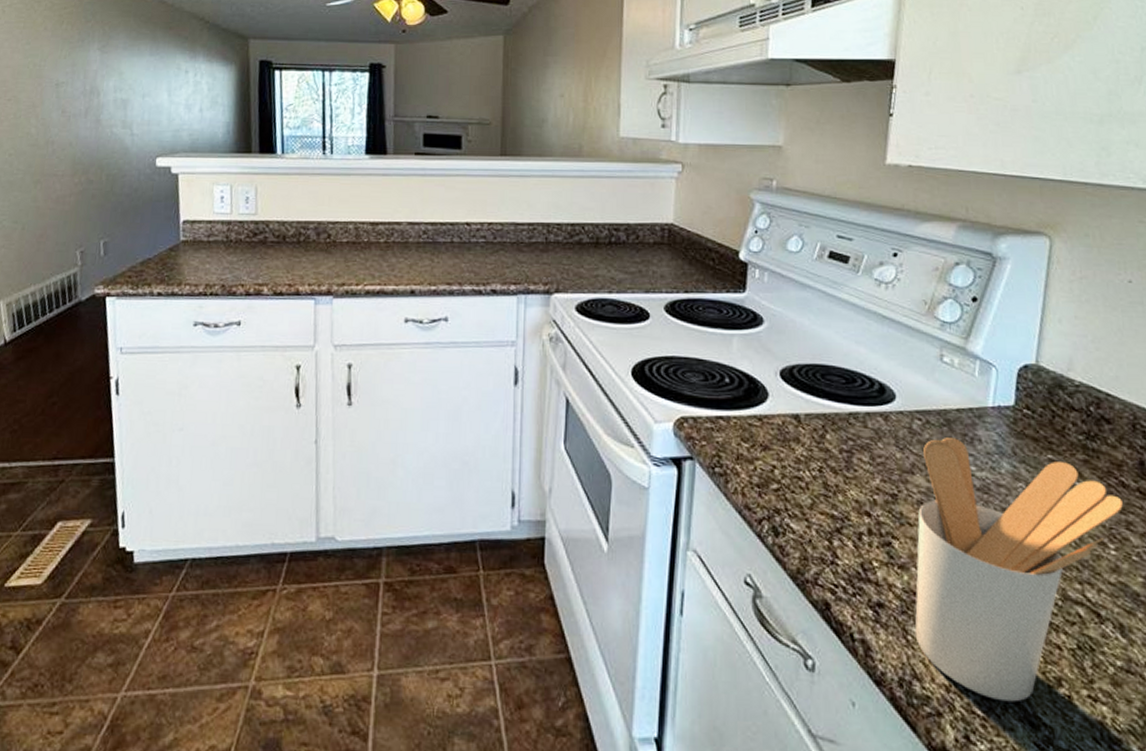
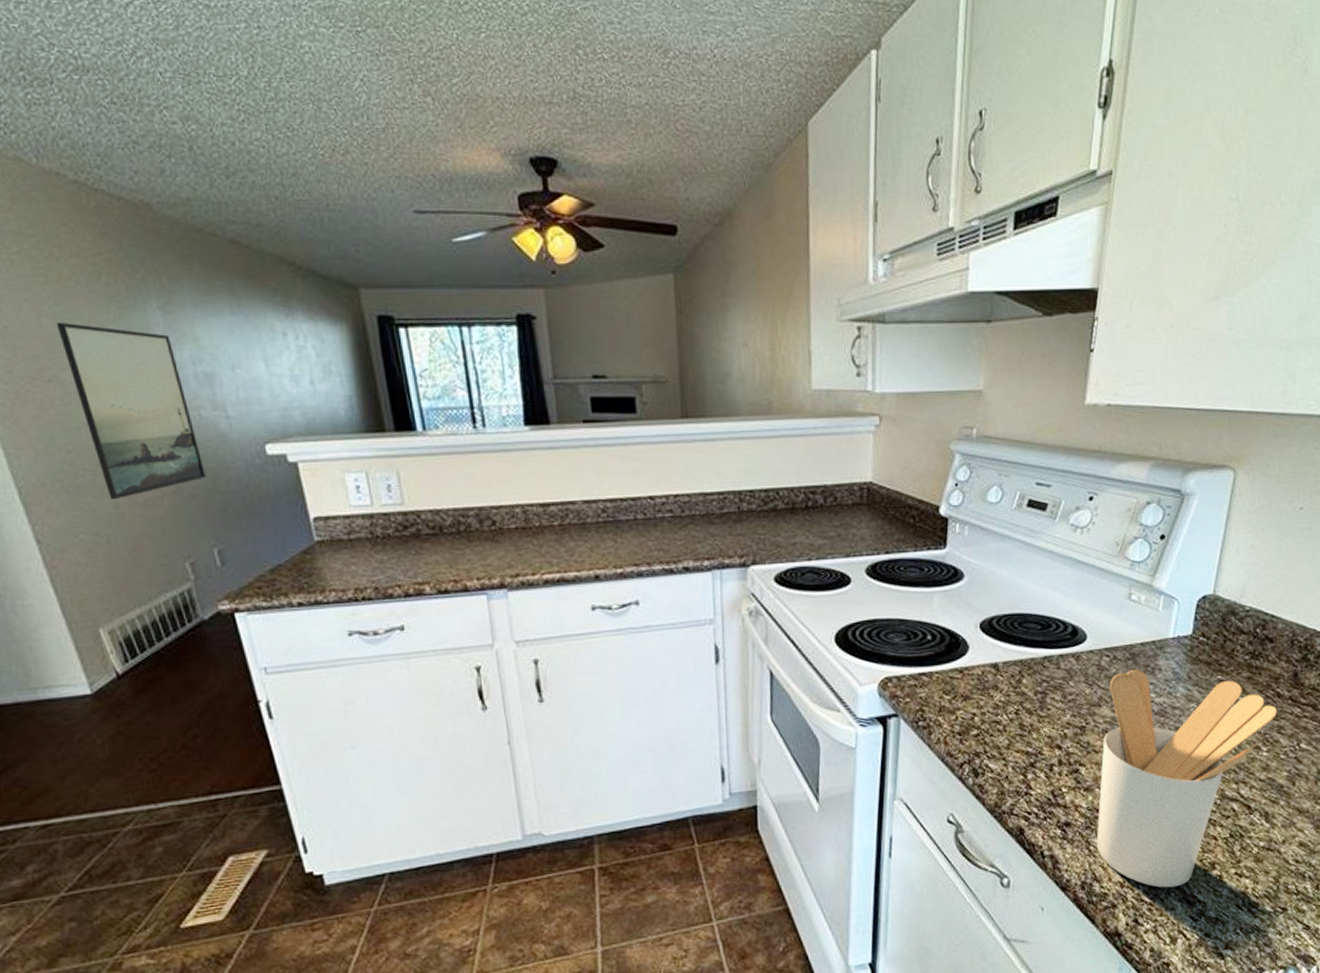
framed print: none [23,56,107,195] -> present [56,322,207,500]

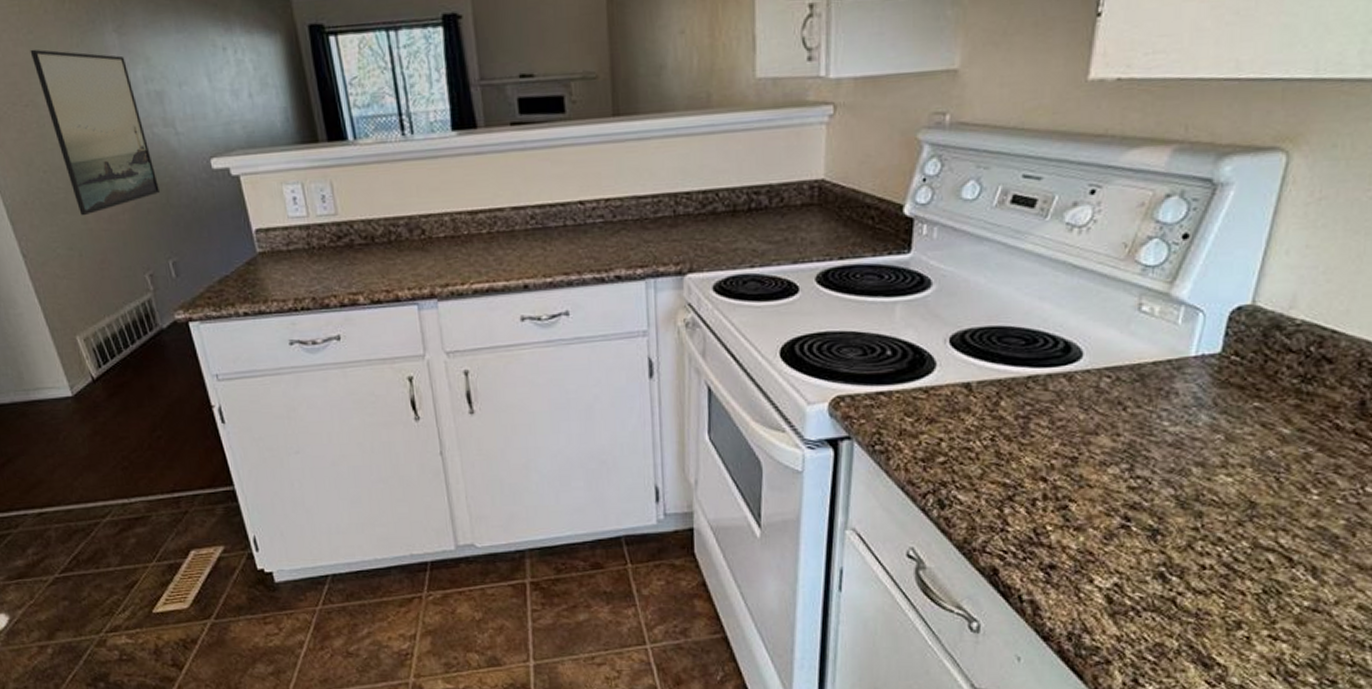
utensil holder: present [1096,670,1278,888] -> none [1088,393,1335,647]

